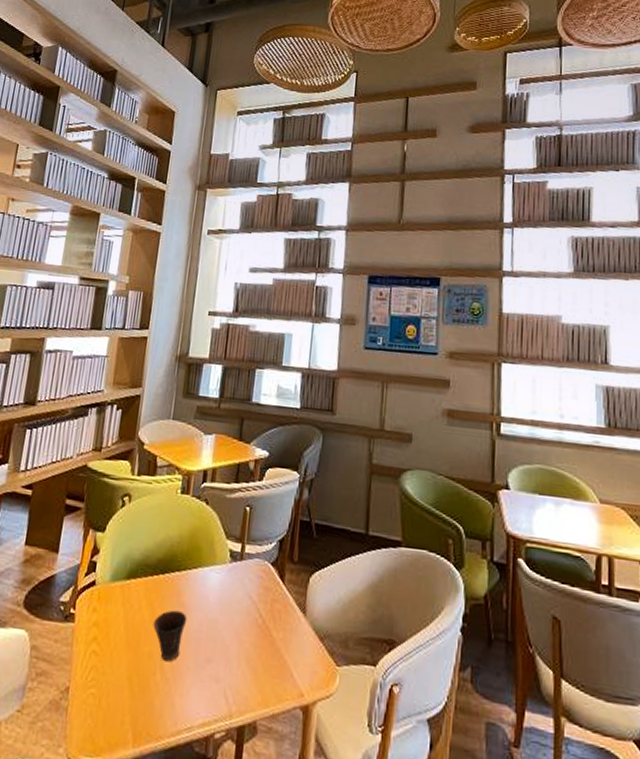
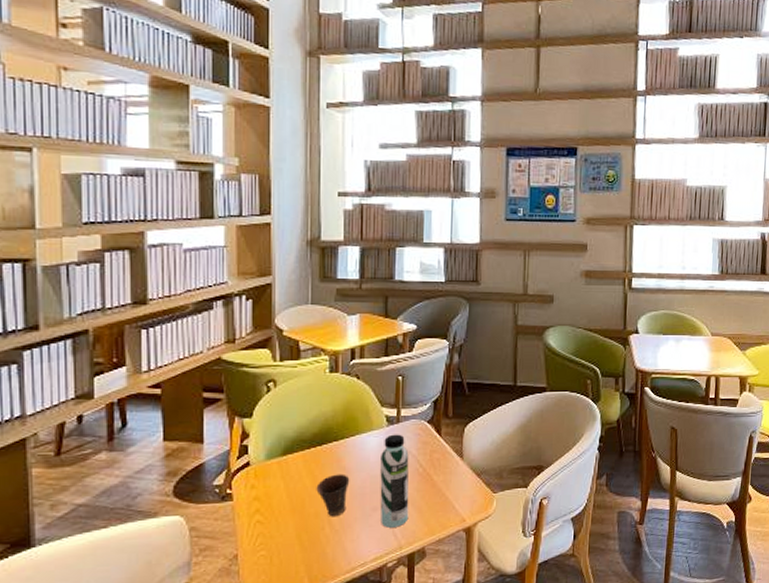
water bottle: none [213,572,249,689] -> present [380,434,409,528]

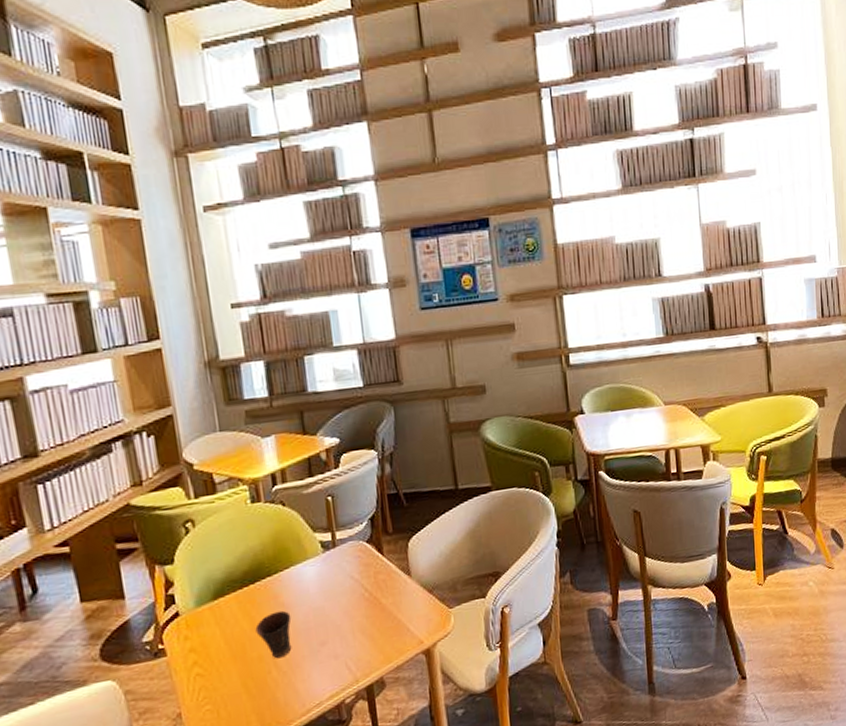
water bottle: present [380,434,409,528] -> none [320,559,361,662]

